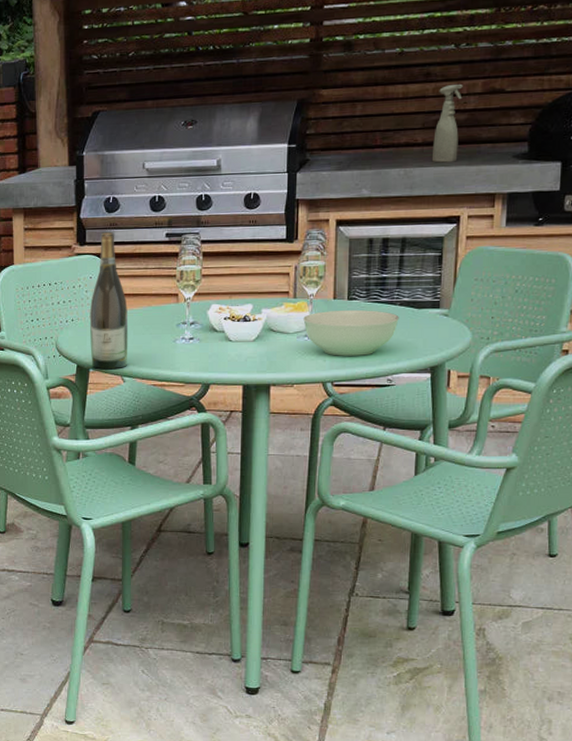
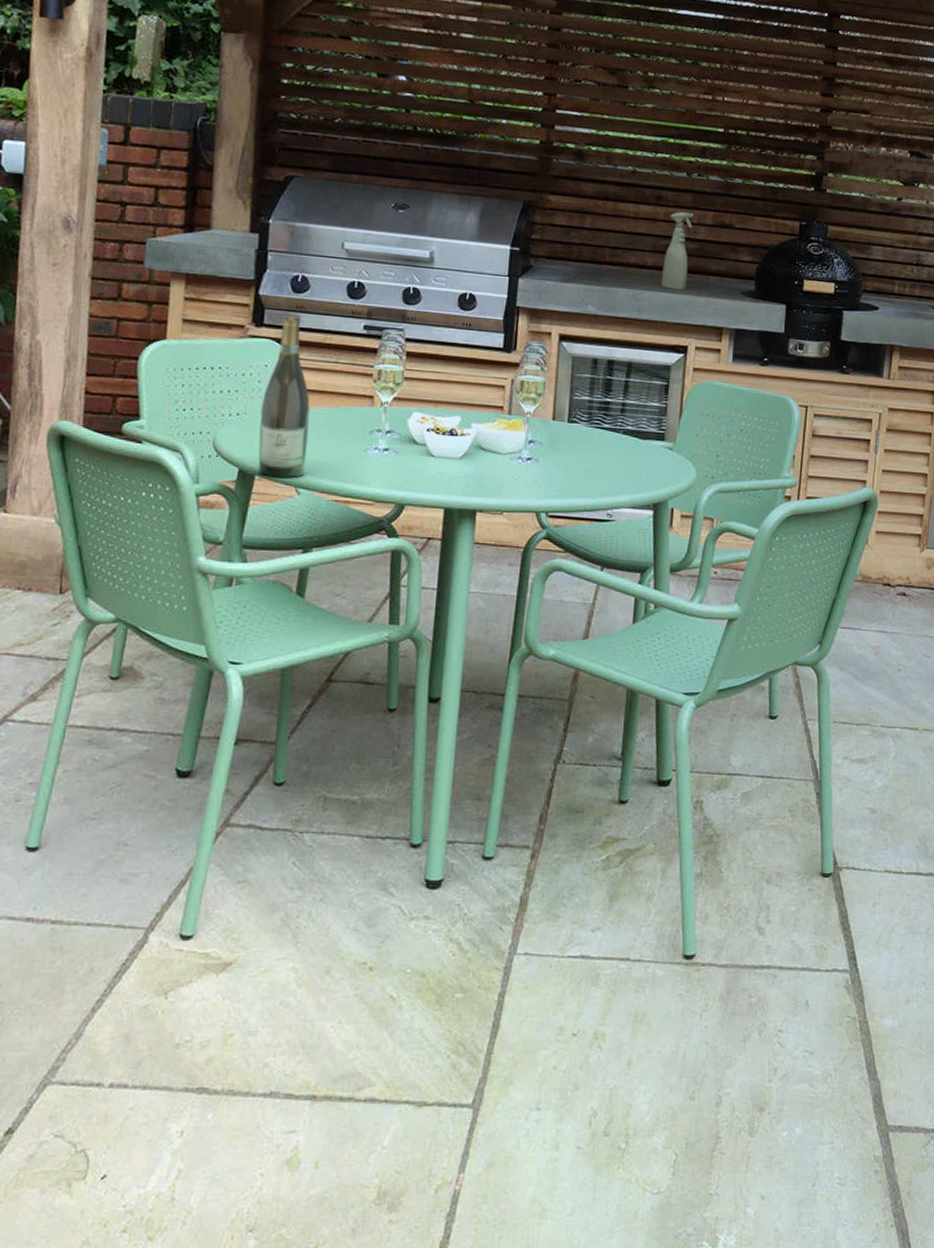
bowl: present [303,309,399,356] -> none [518,432,622,486]

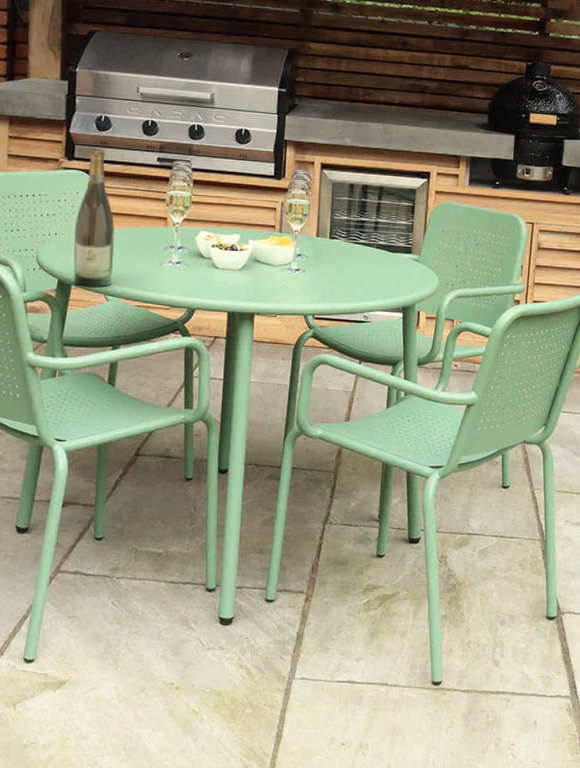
spray bottle: present [660,212,694,291] -> none [406,56,434,124]

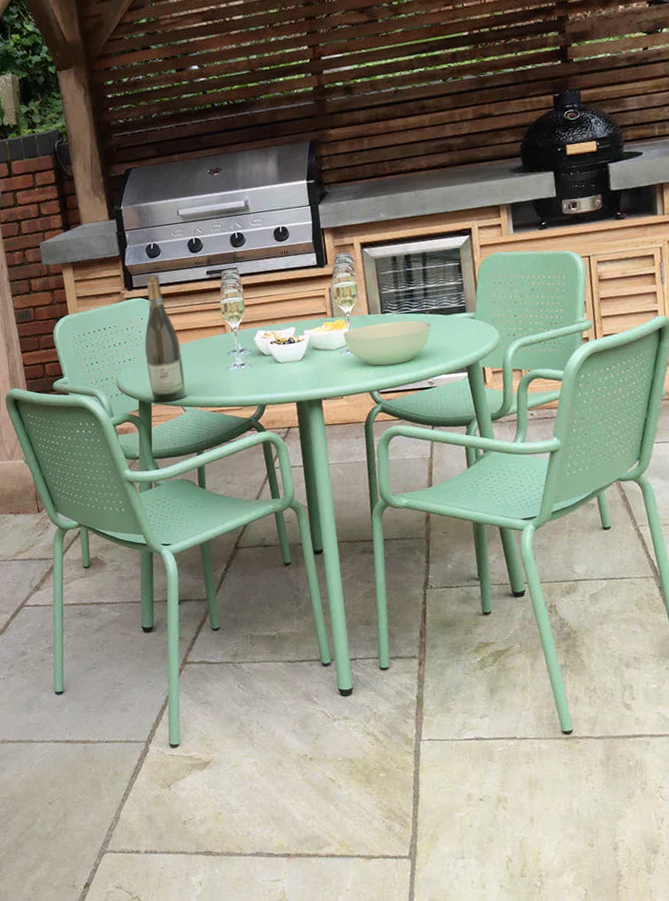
bowl: none [288,247,376,292] -> present [343,320,431,366]

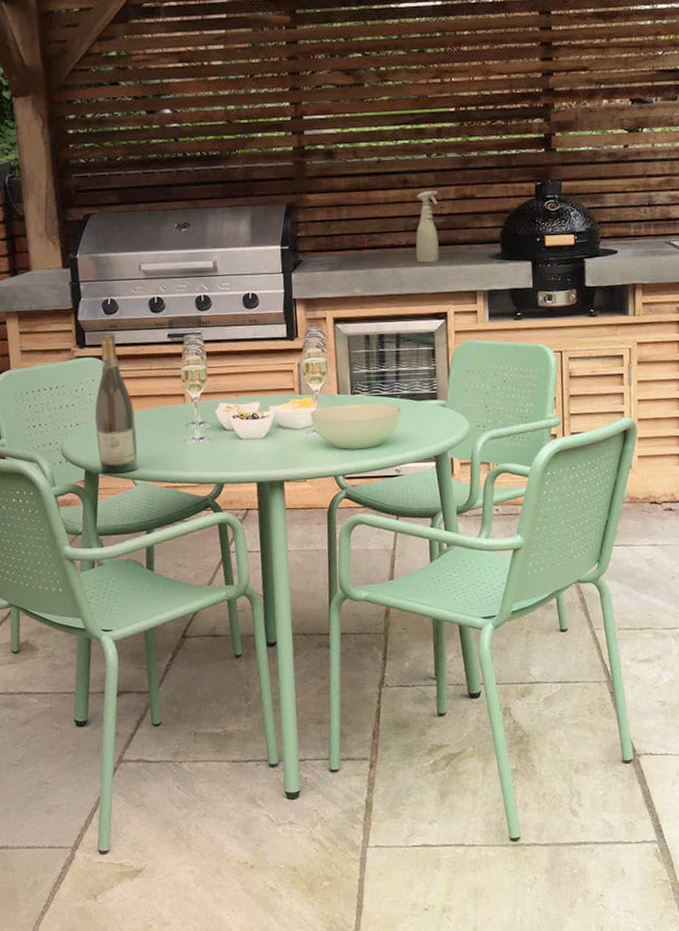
spray bottle: none [435,113,461,184] -> present [415,191,440,263]

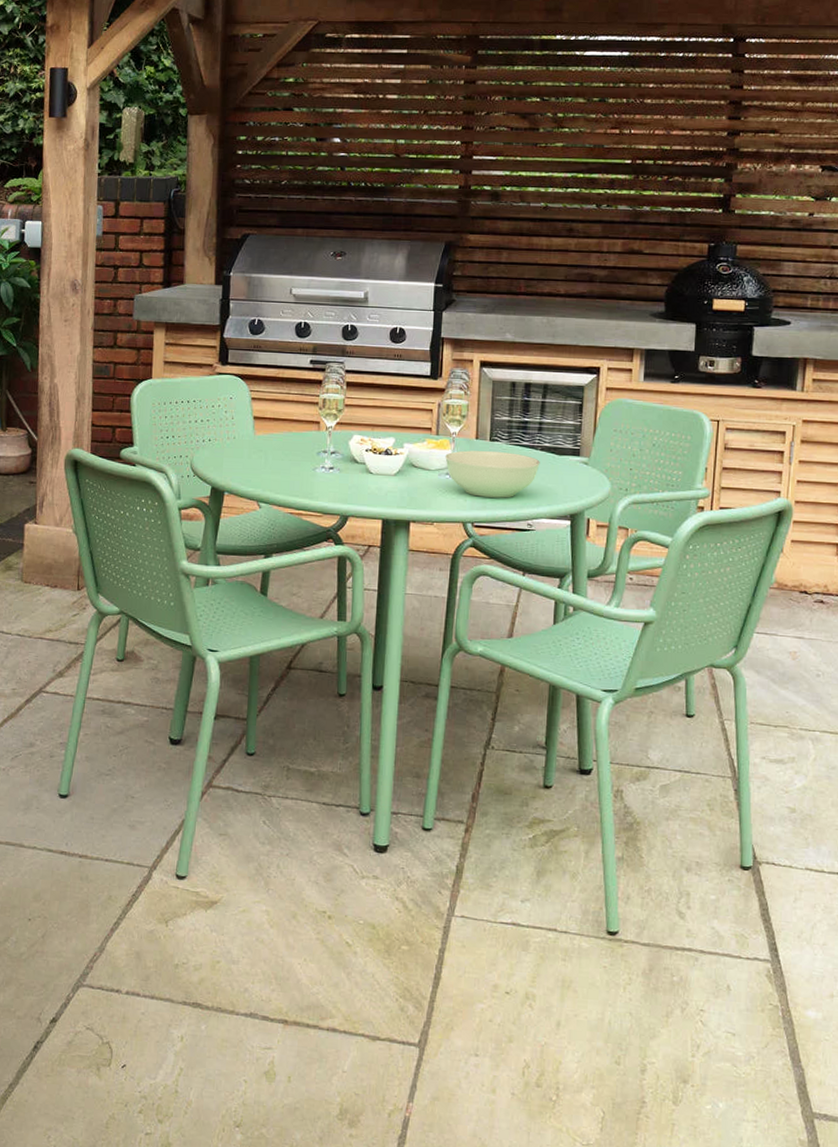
wine bottle: present [94,333,138,474] -> none [226,353,268,494]
spray bottle: present [415,191,440,263] -> none [573,242,604,315]

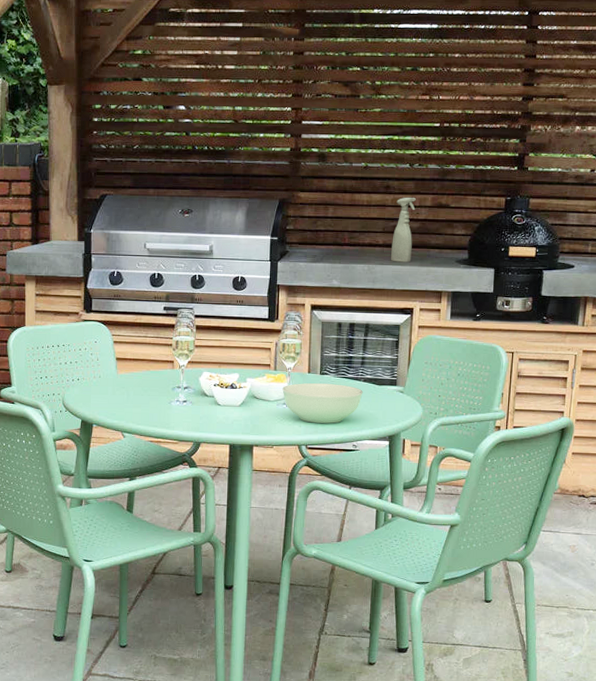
spray bottle: none [573,242,604,315] -> present [390,198,416,263]

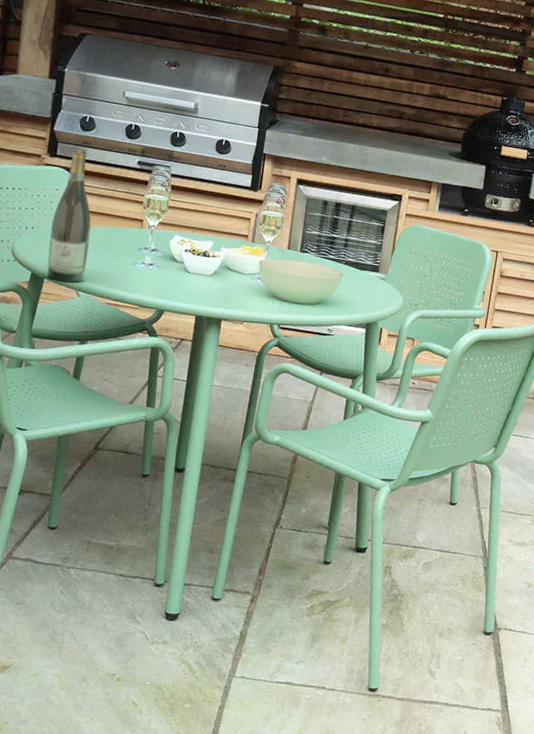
wine bottle: none [93,301,129,426] -> present [46,148,92,283]
spray bottle: present [390,198,416,263] -> none [383,82,414,149]

